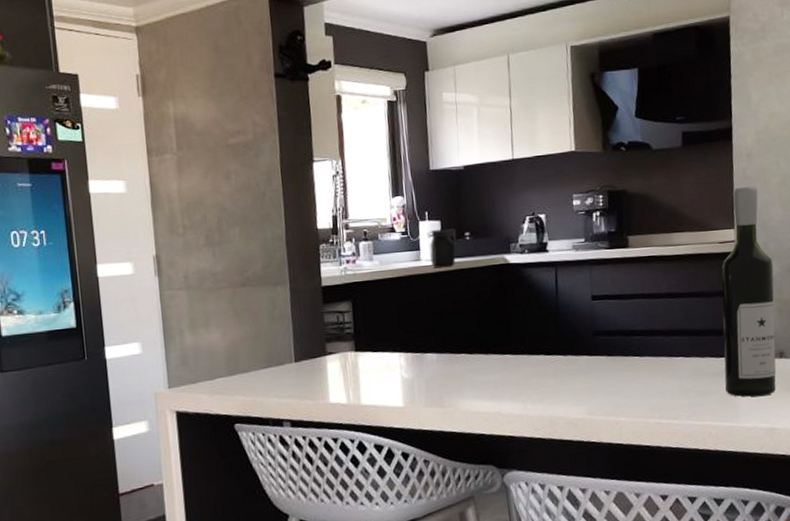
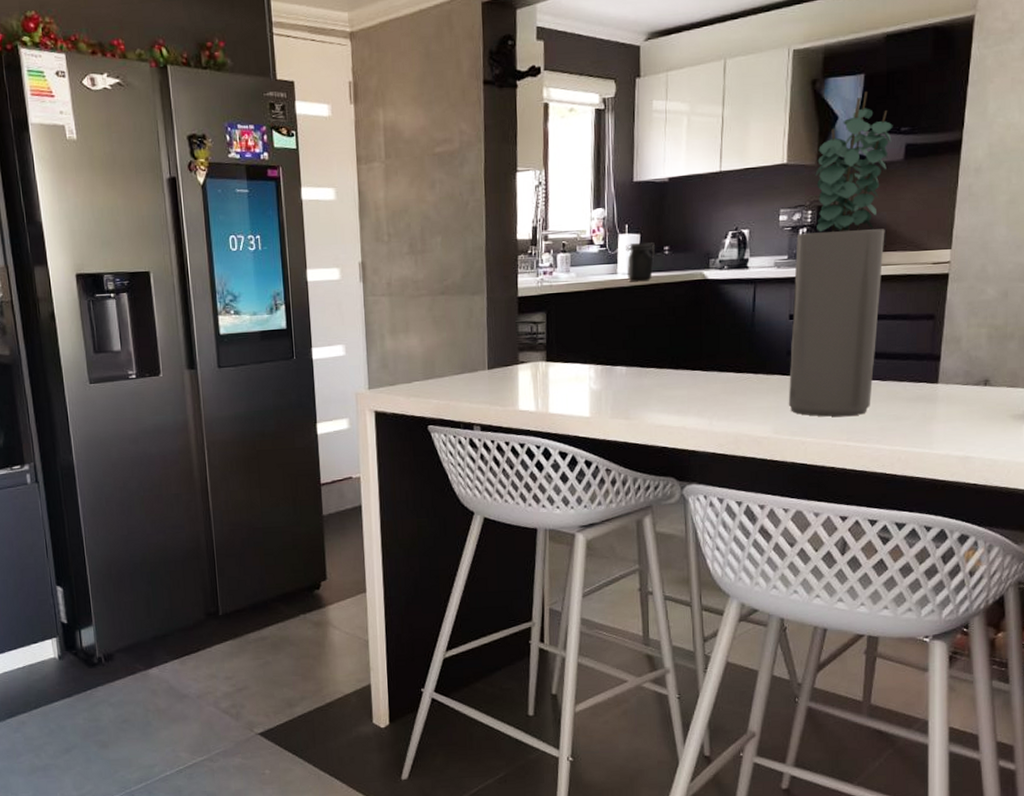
vase: none [590,84,678,395] -> present [788,92,893,417]
bottle: present [721,186,776,397] -> none [921,203,989,424]

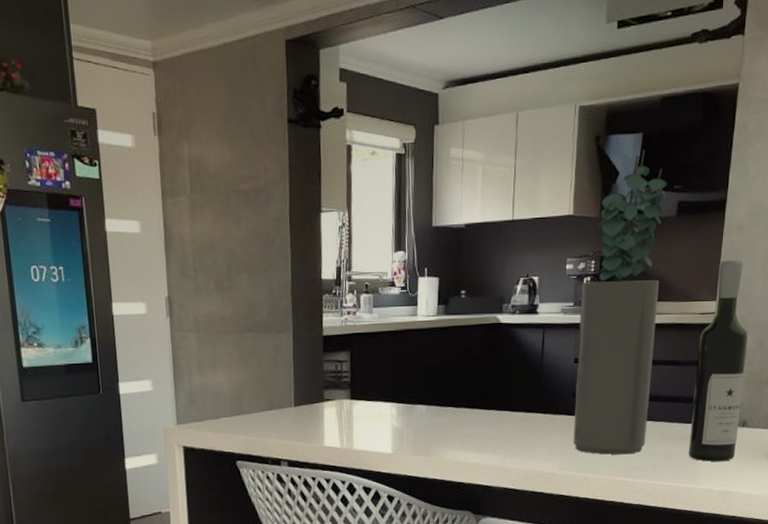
jar: present [626,242,656,282] -> none [425,286,453,324]
bottle: none [921,203,989,424] -> present [689,259,748,462]

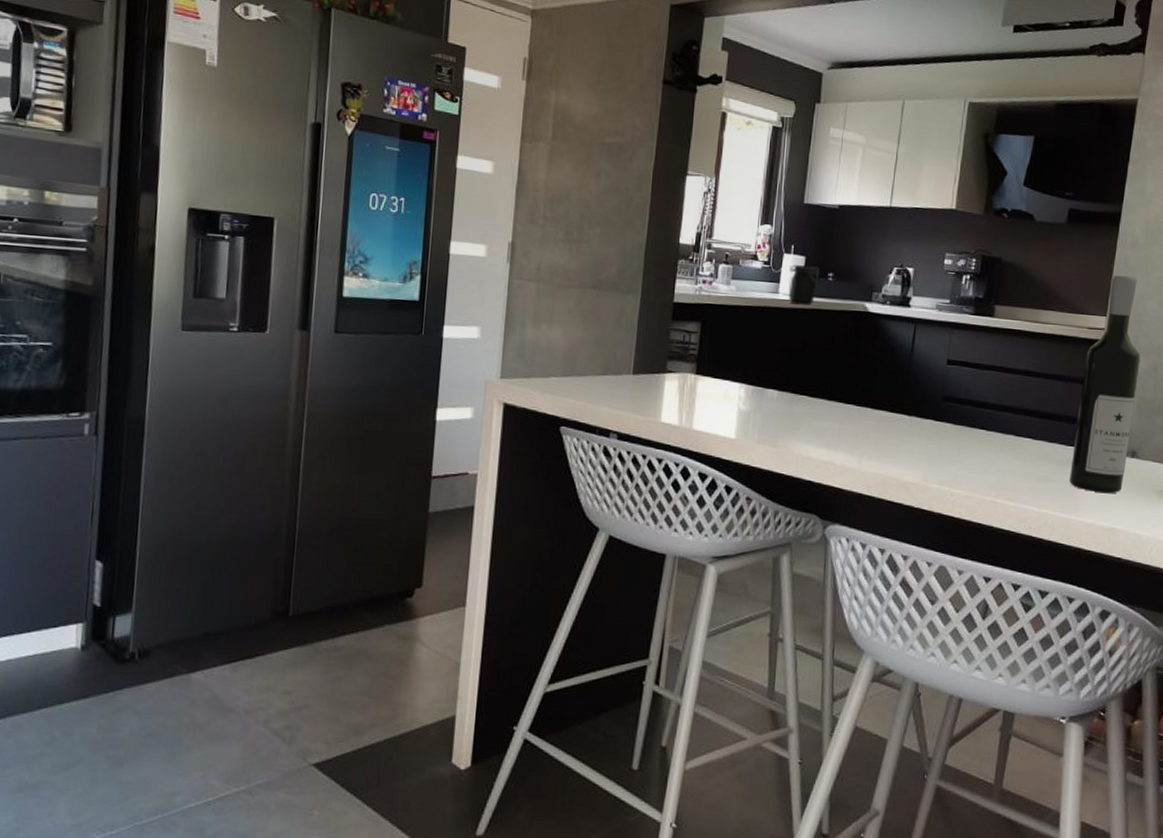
jar: none [425,286,453,324] -> present [789,265,820,306]
vase: present [573,150,667,455] -> none [939,153,1058,472]

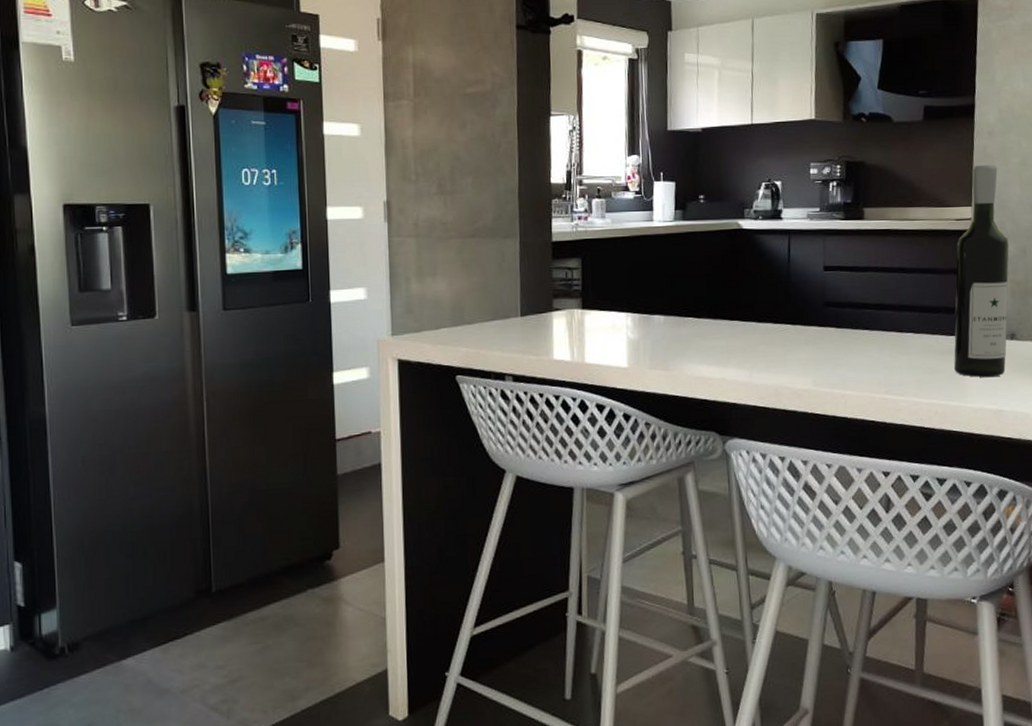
jar: present [789,265,820,306] -> none [661,191,691,230]

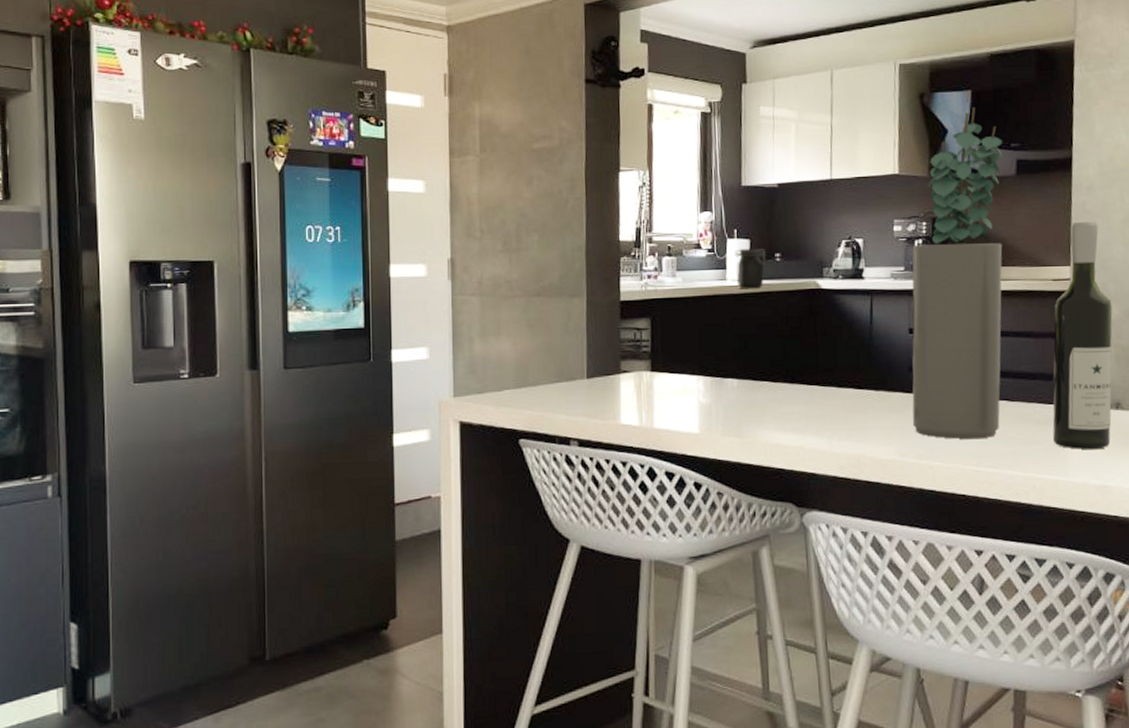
jar: none [661,191,691,230] -> present [735,249,767,289]
vase: none [826,56,912,369] -> present [912,107,1003,439]

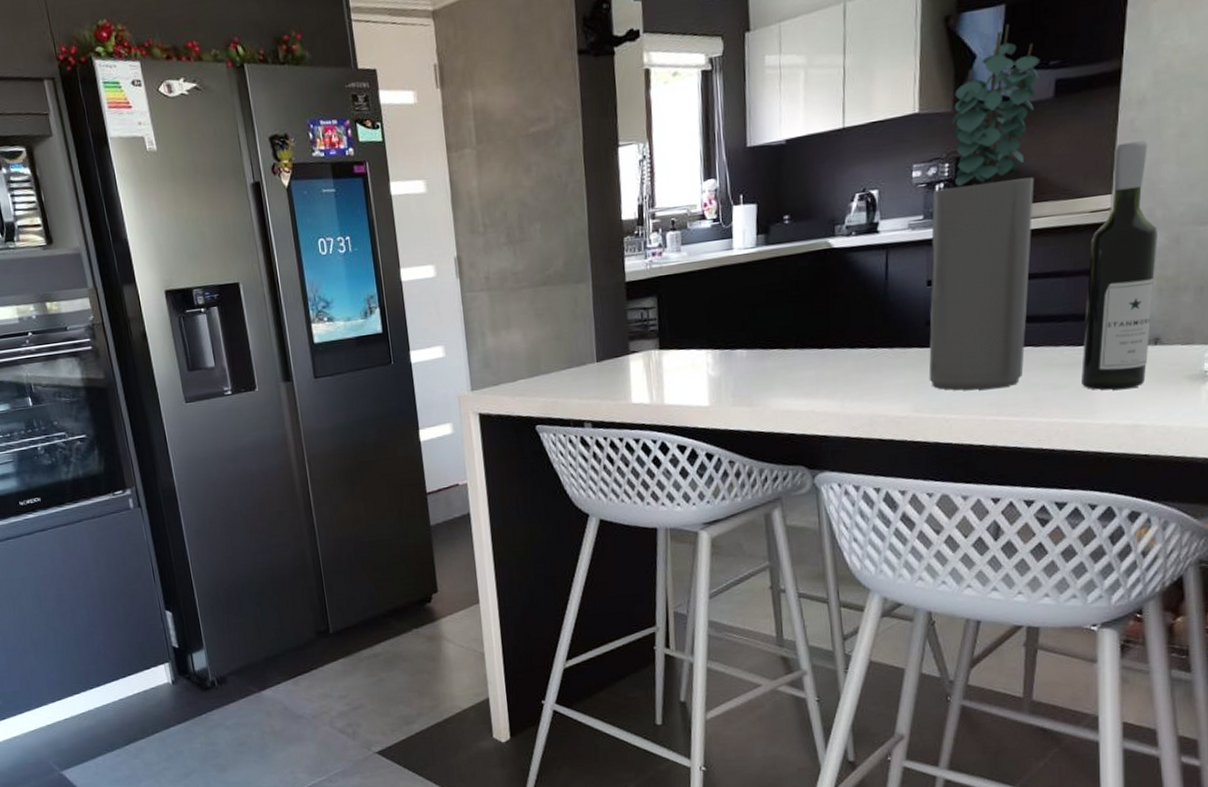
jar: present [735,249,767,289] -> none [741,212,775,257]

